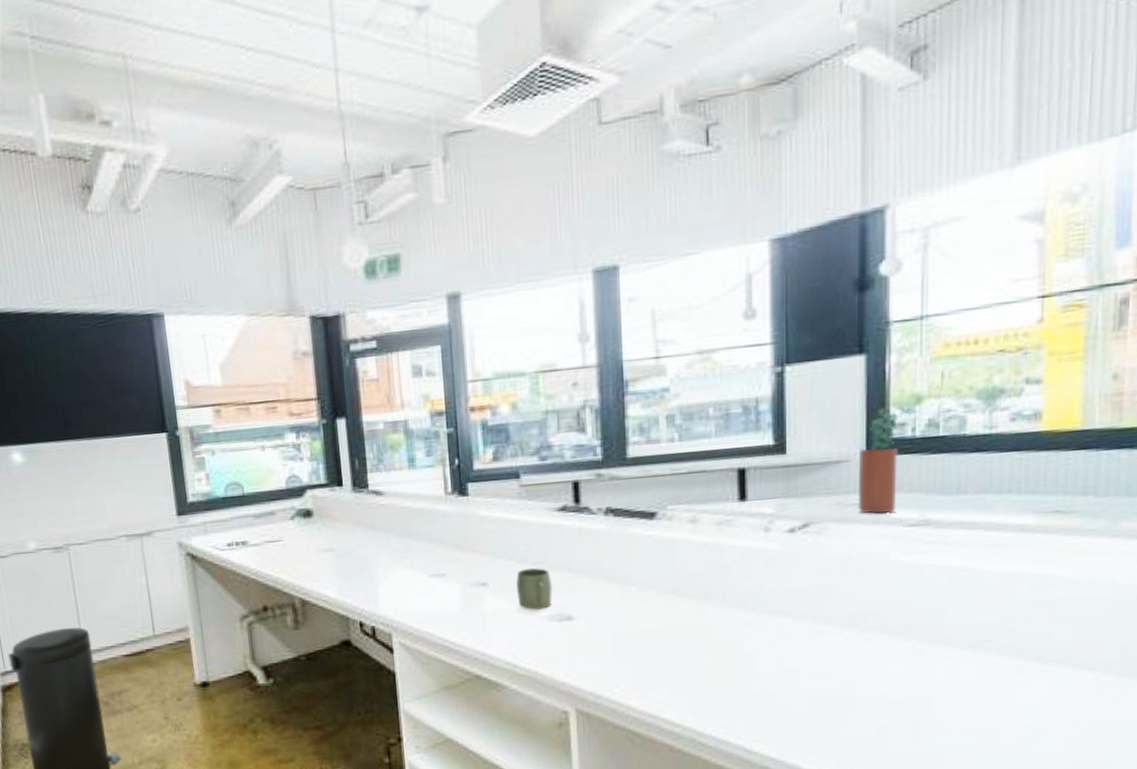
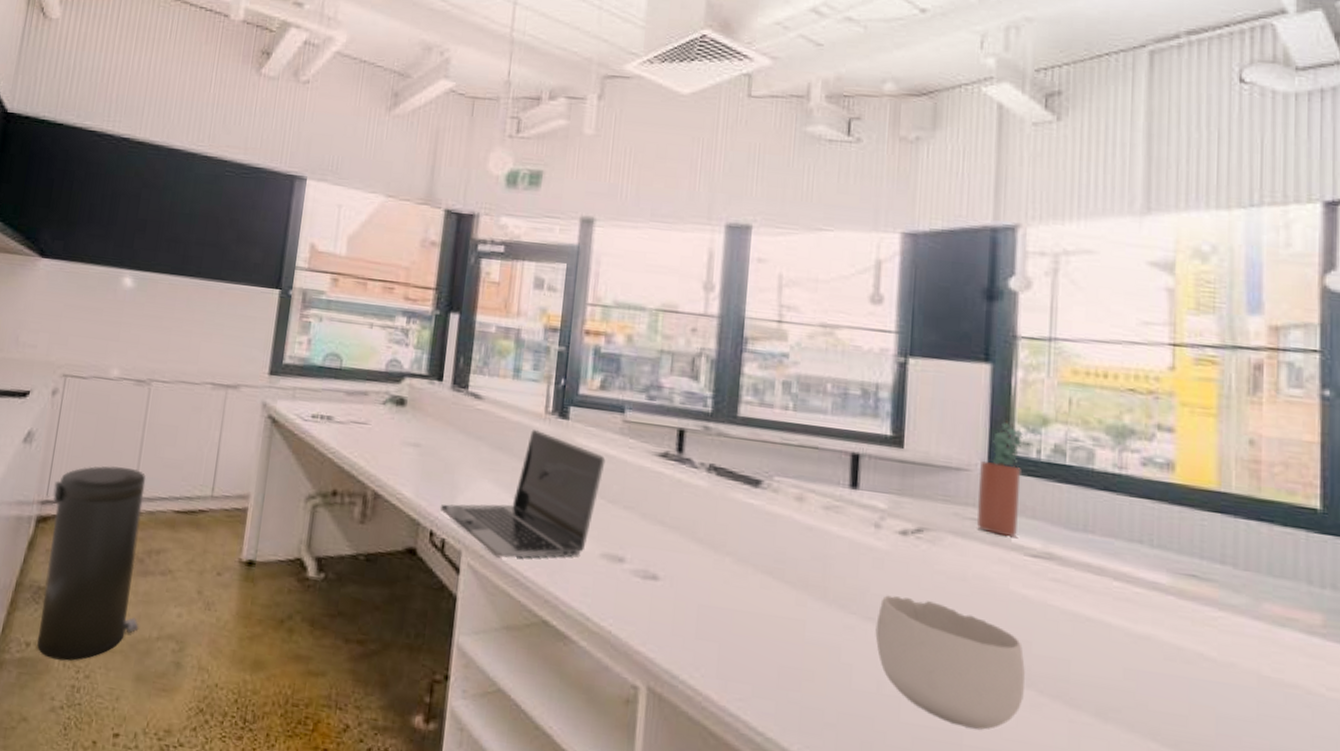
laptop: none [365,512,509,632] -> present [441,430,606,559]
mug: present [516,568,552,610] -> none [602,511,642,561]
bowl: none [772,585,906,683] -> present [875,595,1025,730]

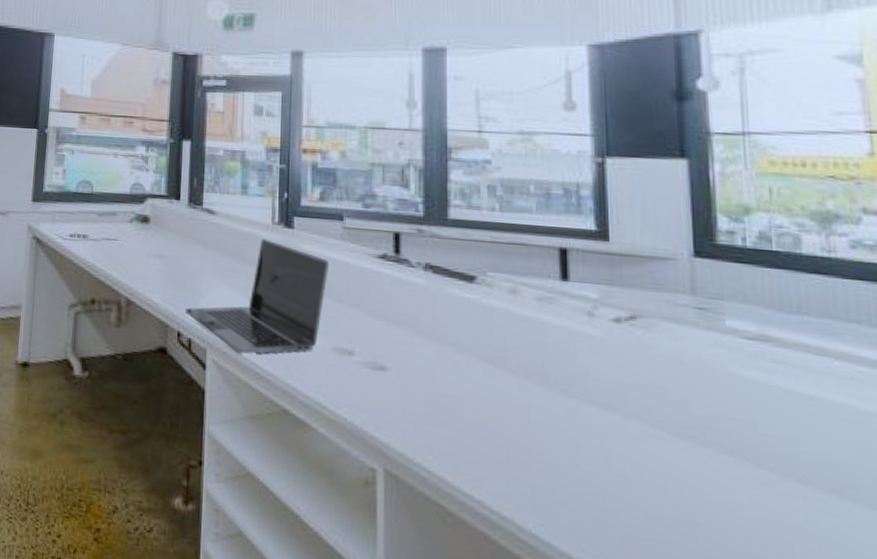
bowl: present [875,595,1025,730] -> none [598,379,754,508]
vase: present [976,418,1023,537] -> none [686,209,730,321]

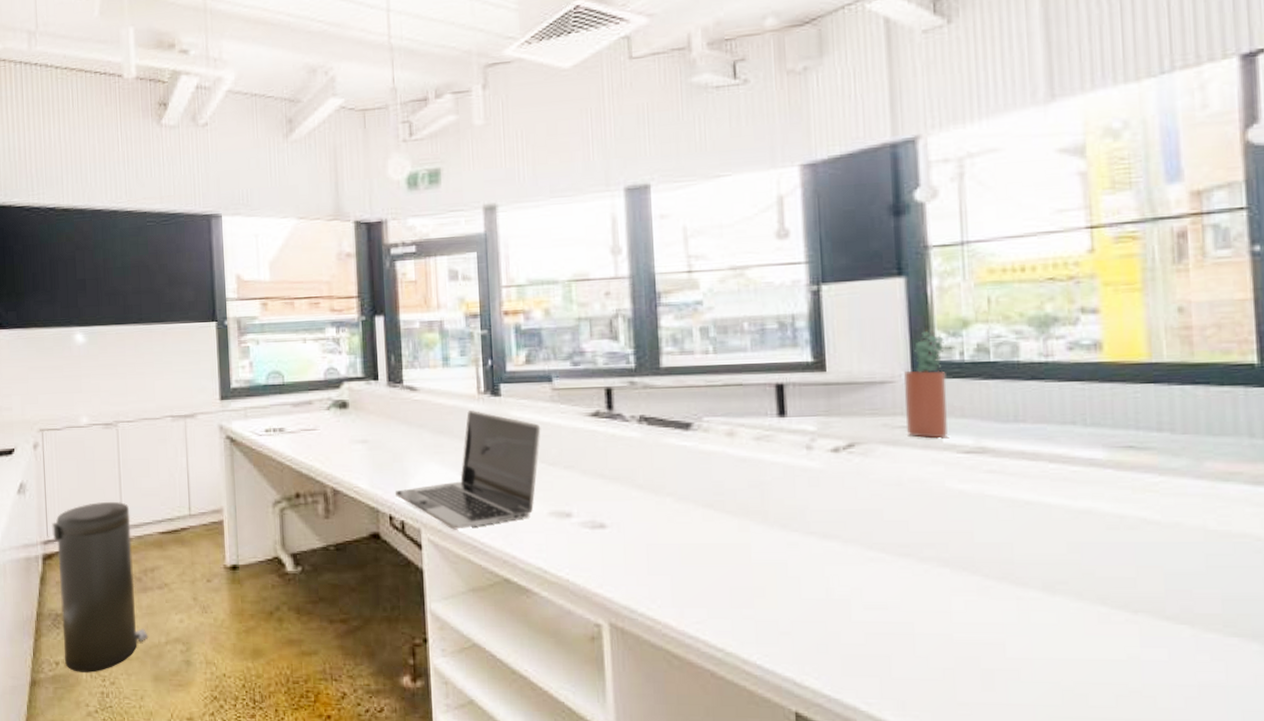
vase: none [686,209,730,321] -> present [904,327,948,438]

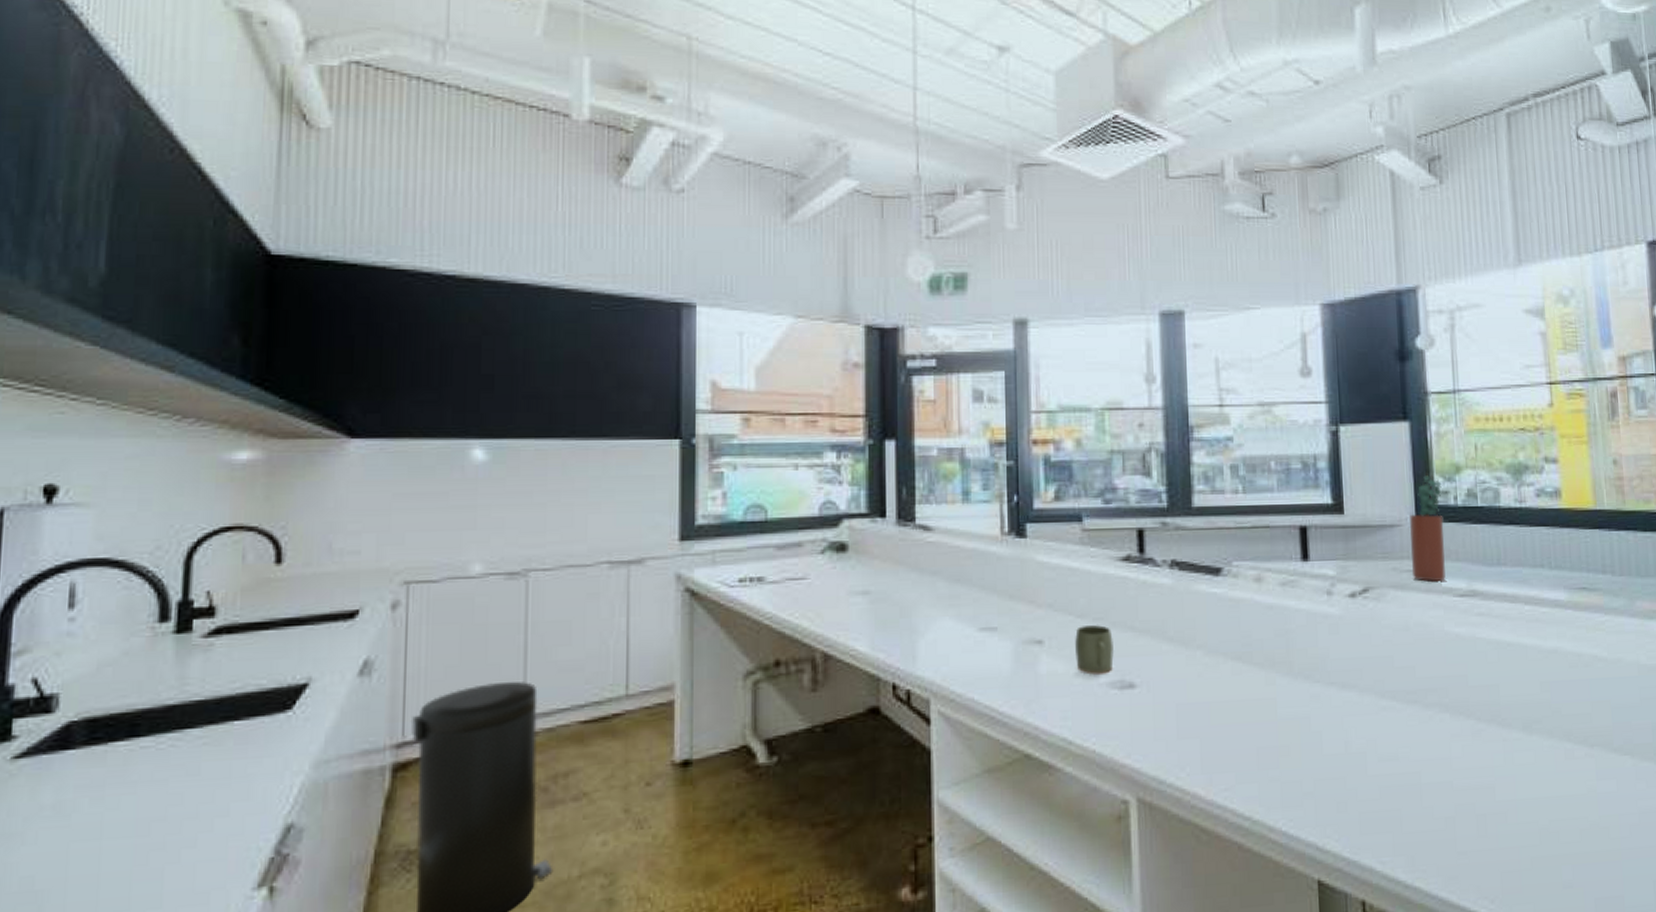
laptop: present [396,411,541,530] -> none [901,554,1069,699]
mug: none [548,472,585,515] -> present [1075,625,1114,674]

